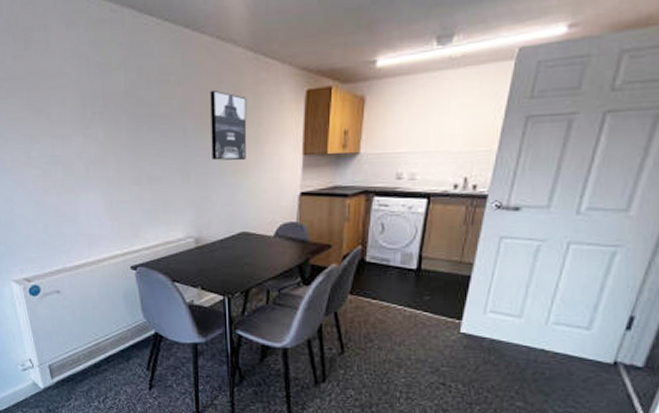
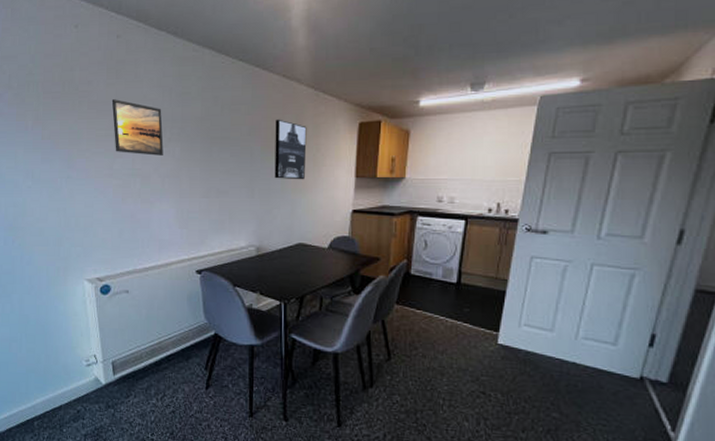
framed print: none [21,74,85,140] -> present [111,99,164,156]

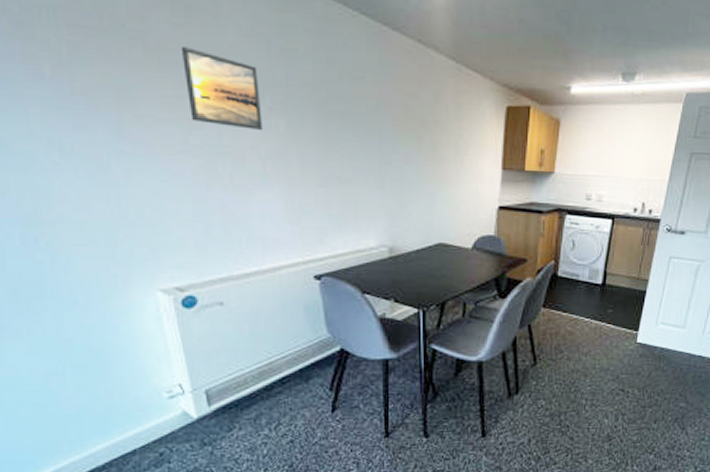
wall art: present [274,119,307,180] -> none [409,94,447,170]

